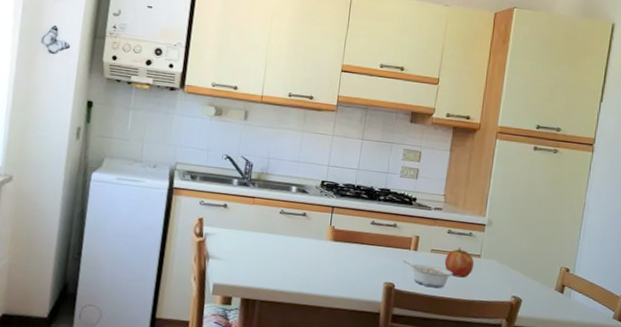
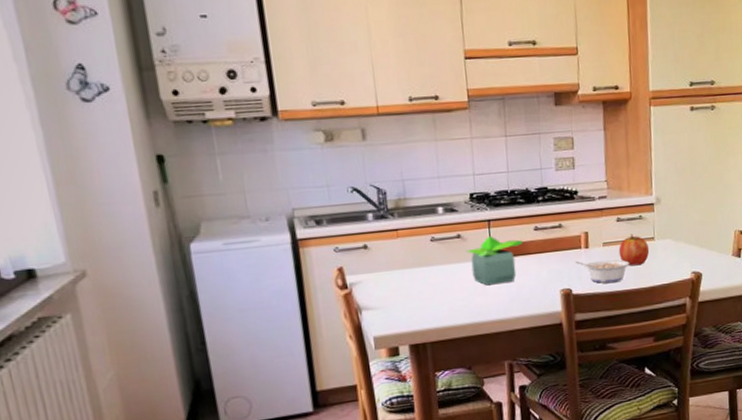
potted plant: none [307,219,359,265] -> present [466,235,523,286]

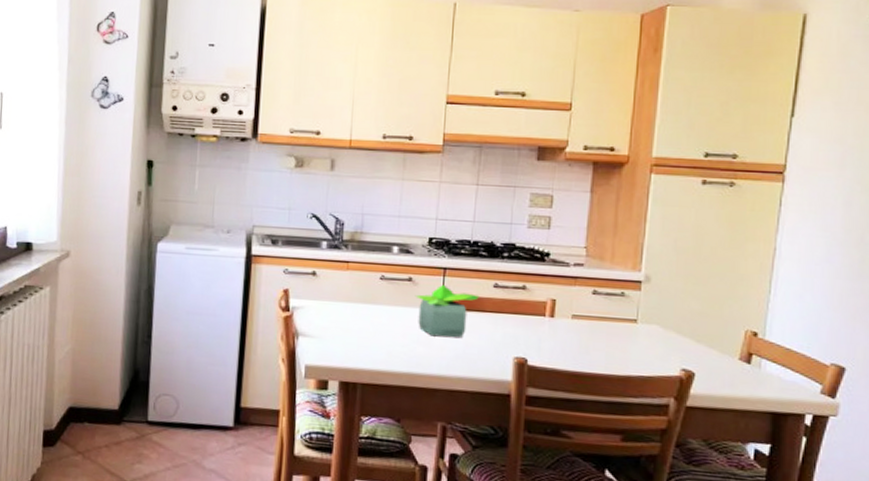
legume: present [576,259,630,283] -> none [537,330,602,362]
fruit: present [618,234,650,266] -> none [590,311,629,349]

